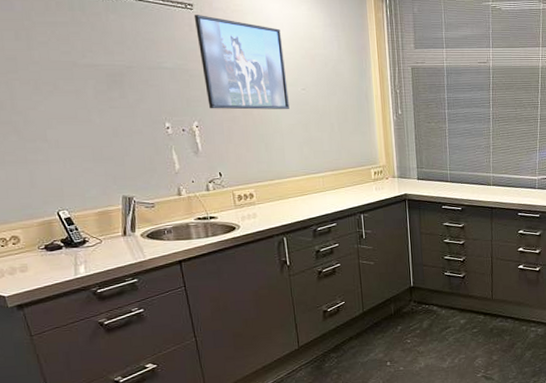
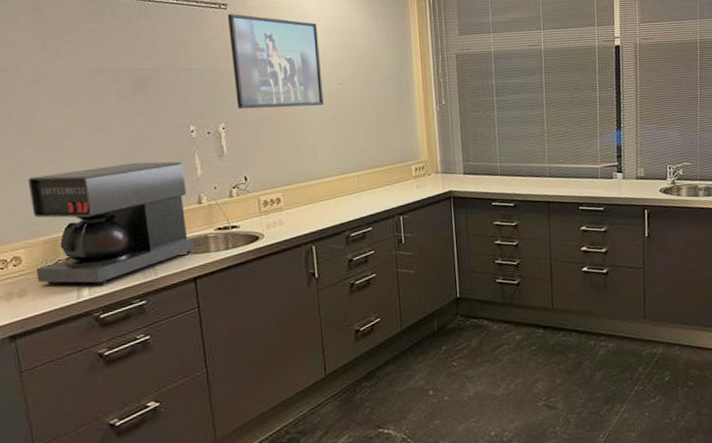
coffee maker: none [17,154,178,264] -> present [28,161,195,285]

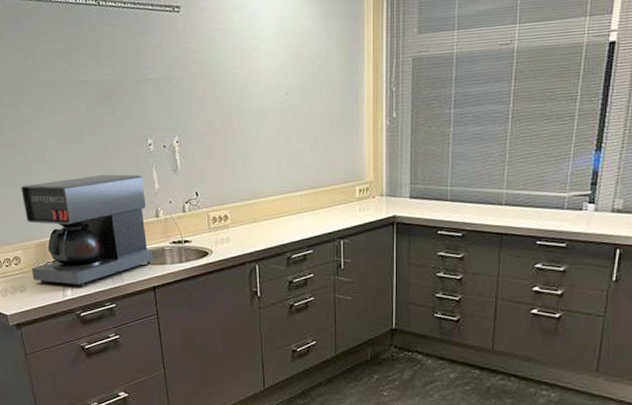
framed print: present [227,14,324,109] -> none [180,17,271,122]

